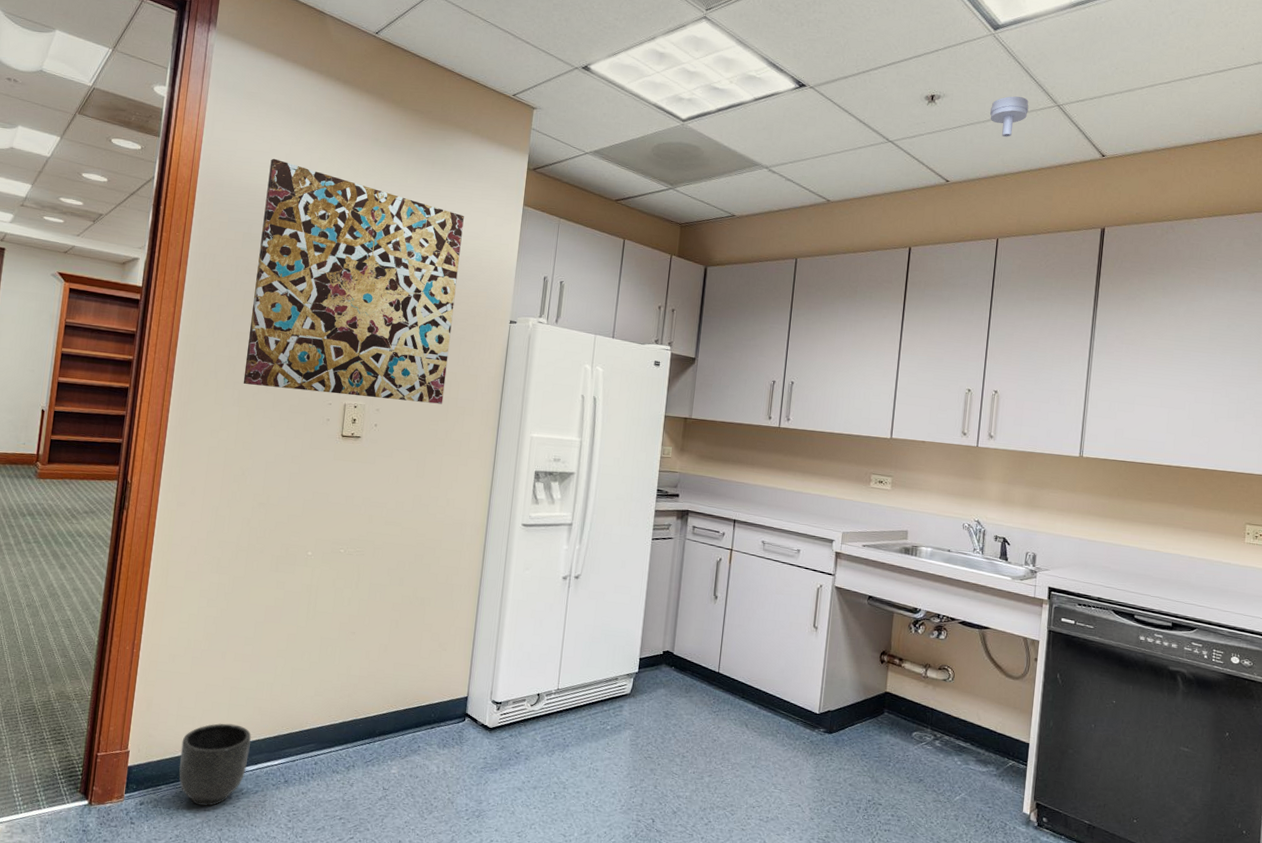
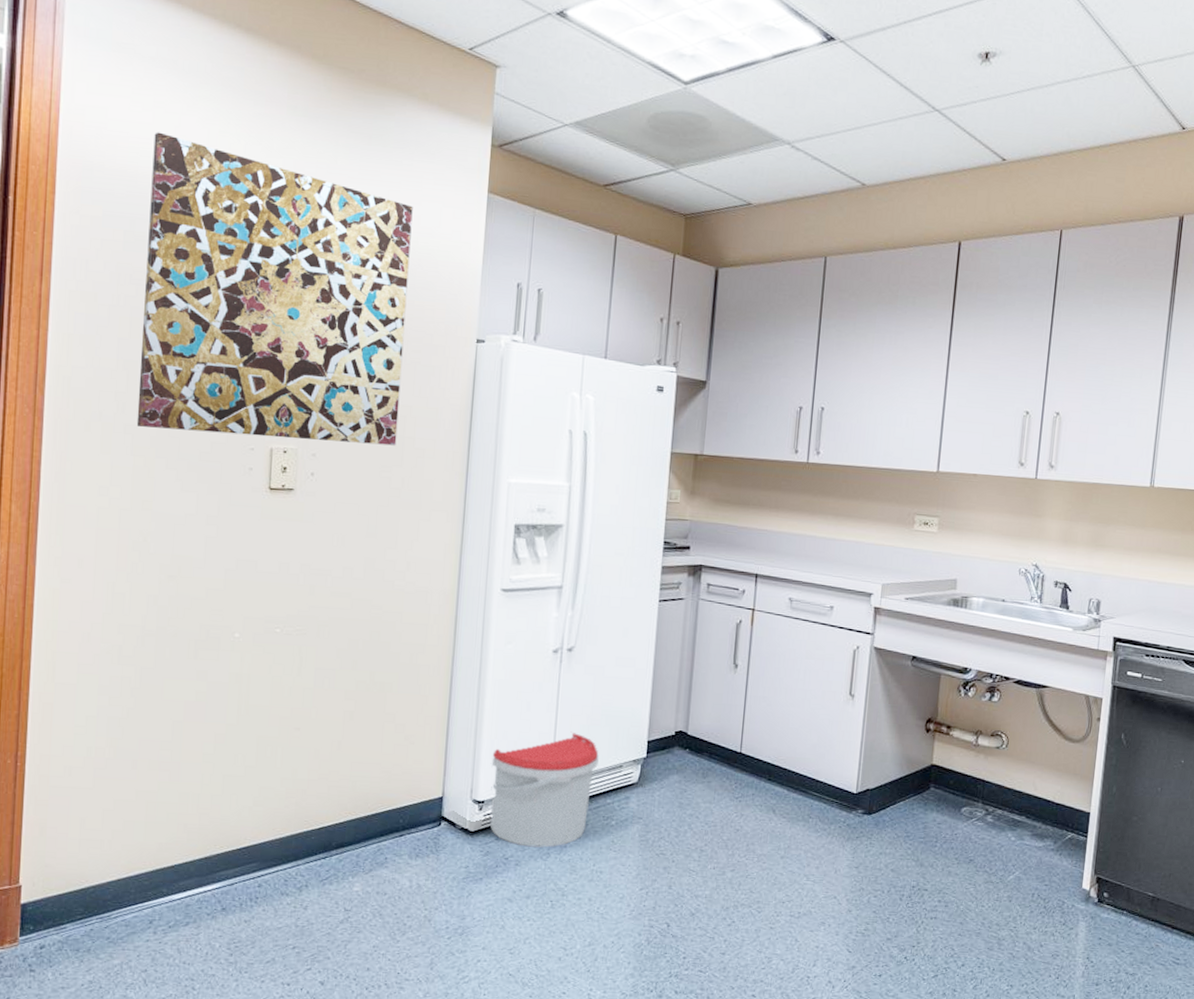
planter: present [179,723,251,806] -> none [86,845,176,944]
bucket: none [506,646,598,746] -> present [490,731,599,848]
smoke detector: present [990,96,1029,137] -> none [1054,54,1100,105]

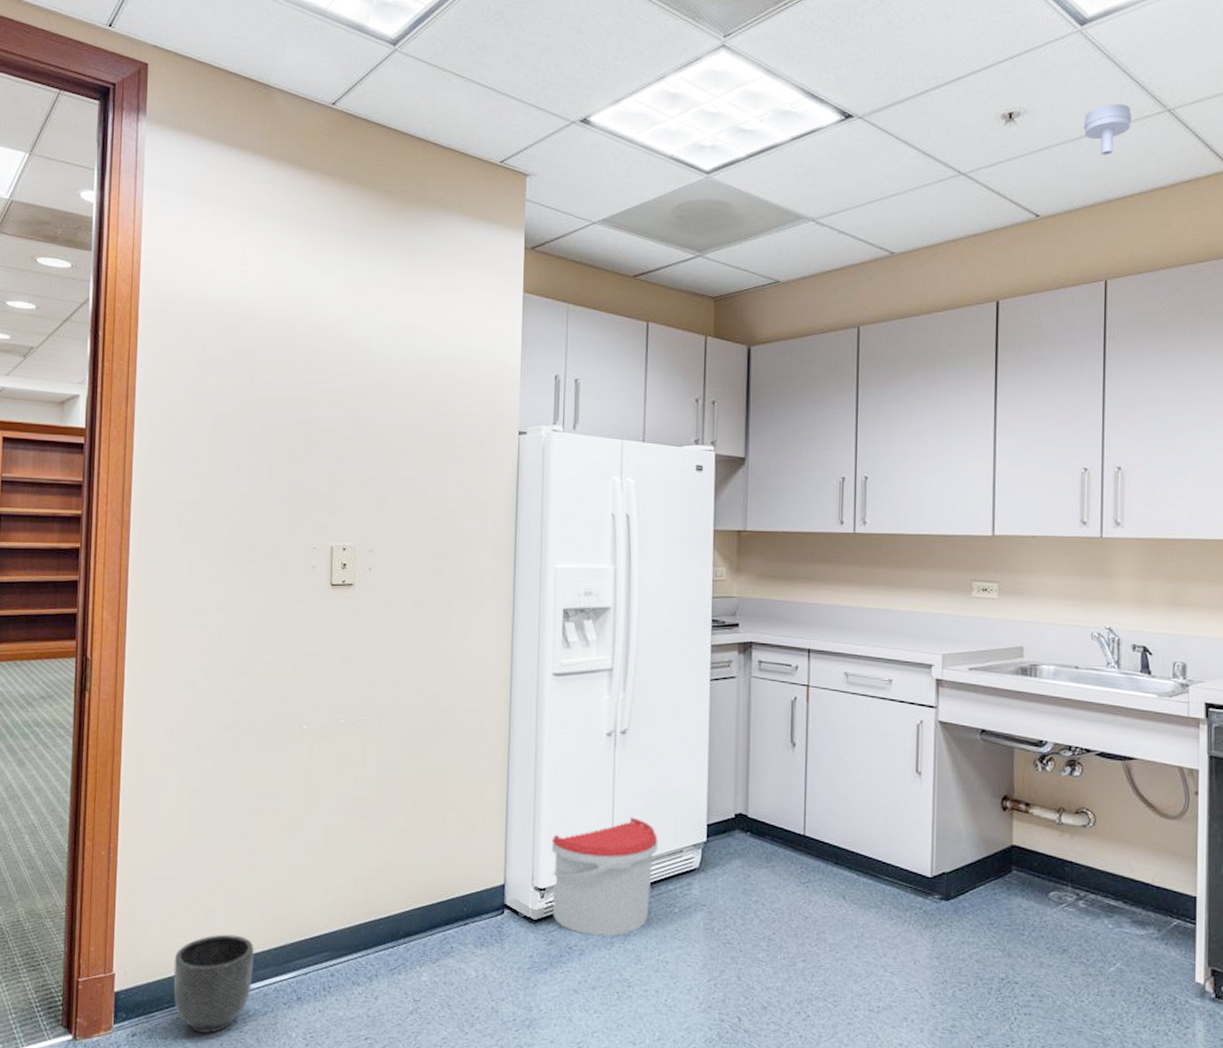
planter: none [86,845,176,944] -> present [173,934,254,1033]
wall art: present [136,132,413,446] -> none [211,263,454,538]
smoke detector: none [1054,54,1100,105] -> present [1084,104,1132,155]

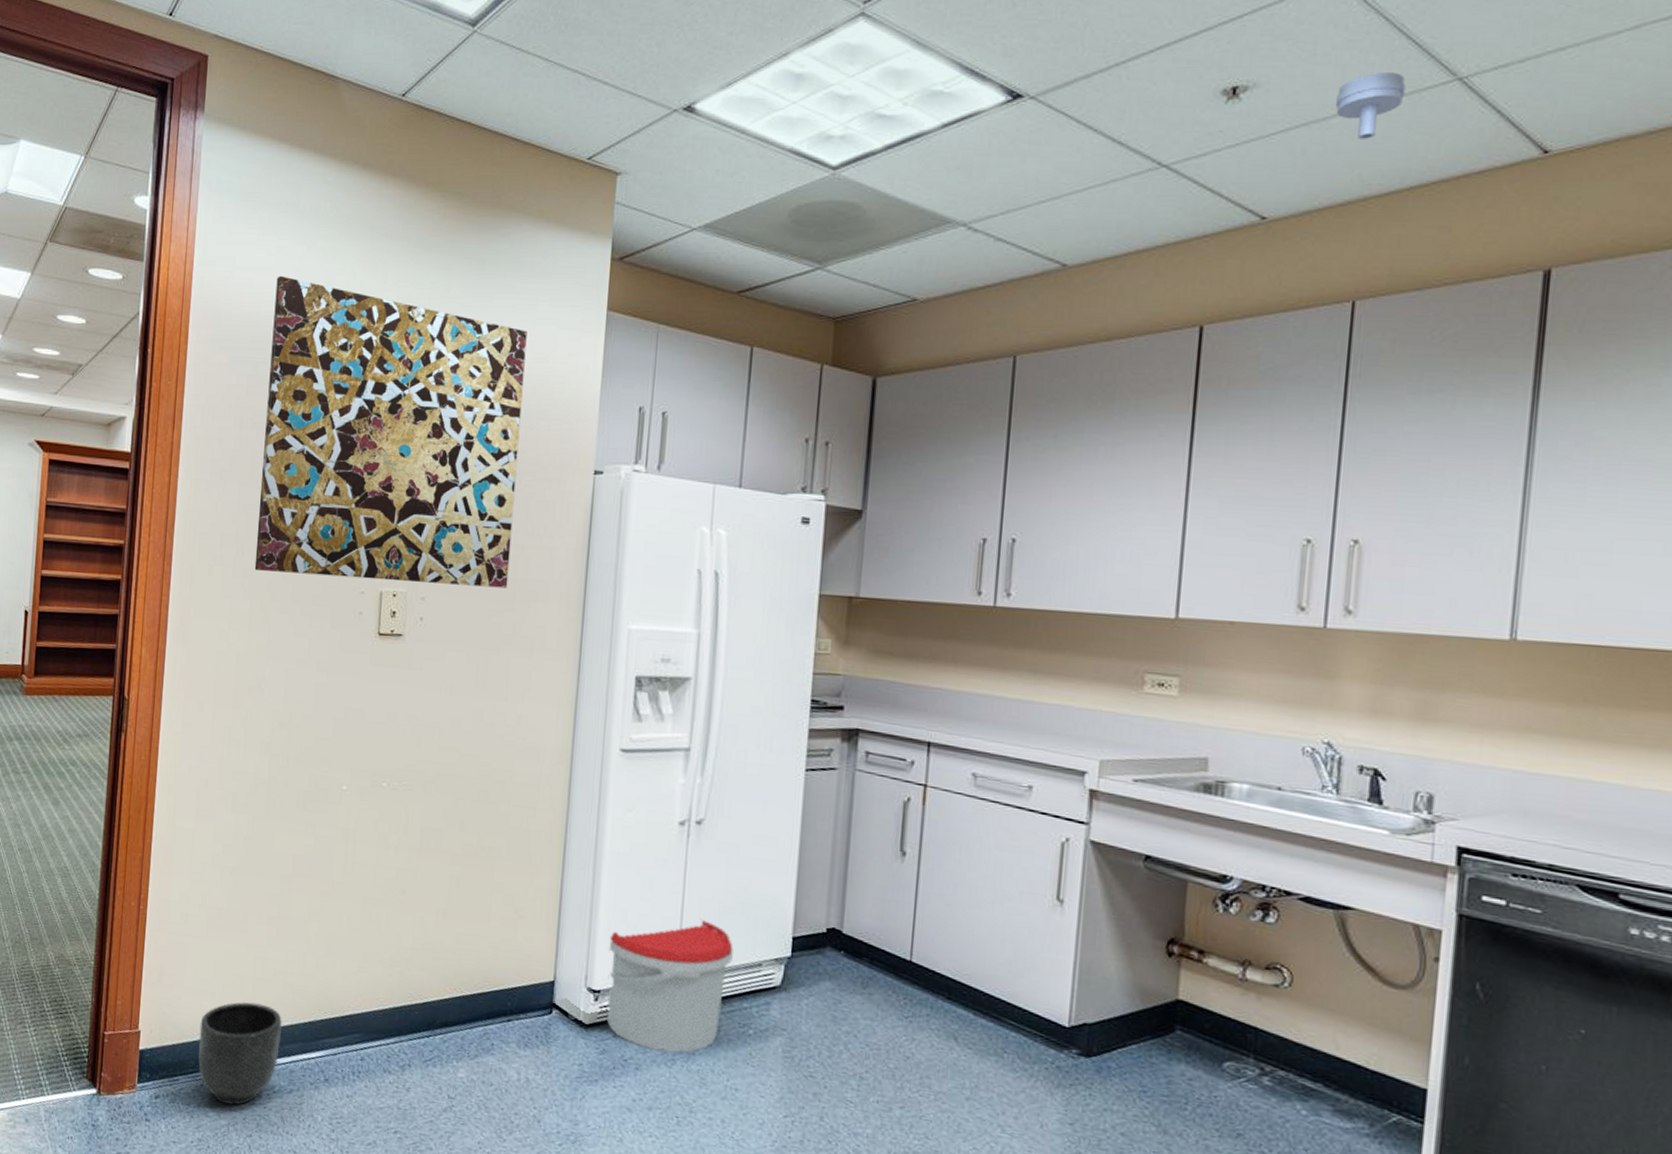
wall art: none [211,263,454,538] -> present [254,276,527,589]

